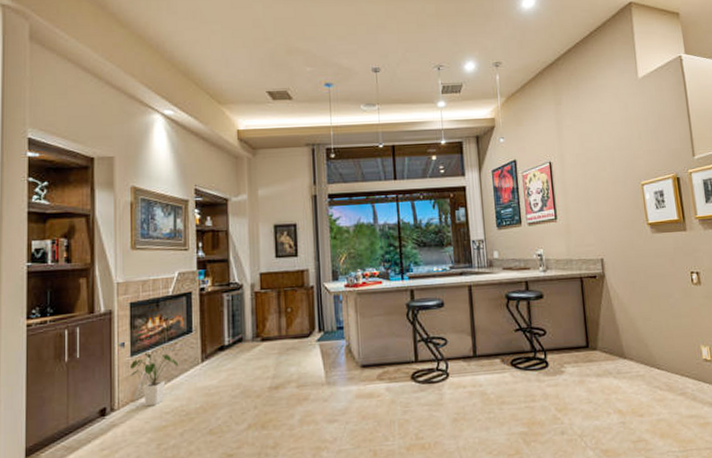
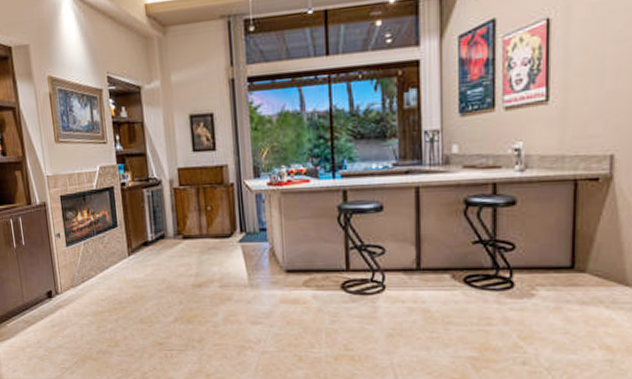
house plant: present [129,352,179,407] -> none [66,243,109,293]

